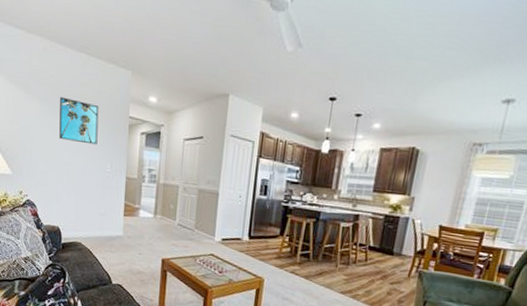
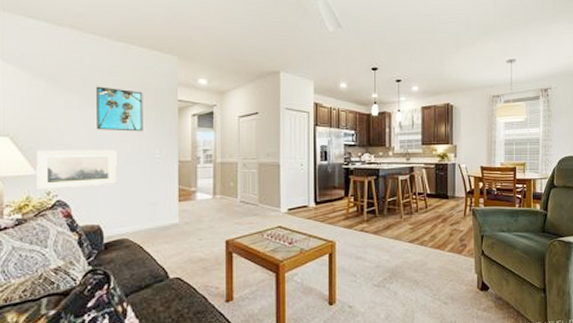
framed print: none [12,152,75,192] -> present [36,150,117,190]

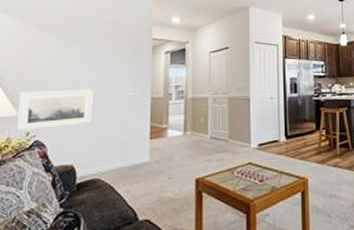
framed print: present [95,86,143,132] -> none [76,29,120,71]

